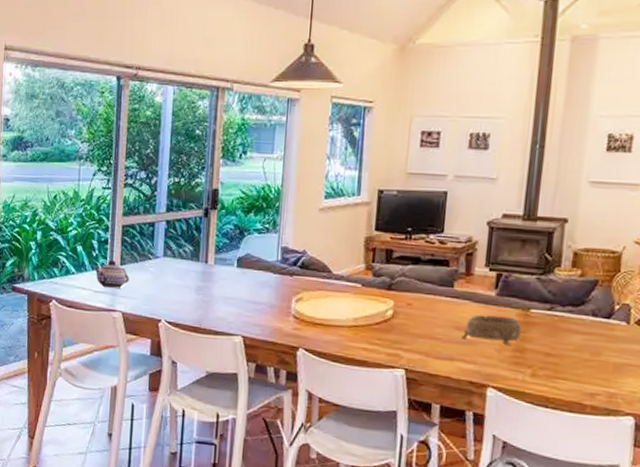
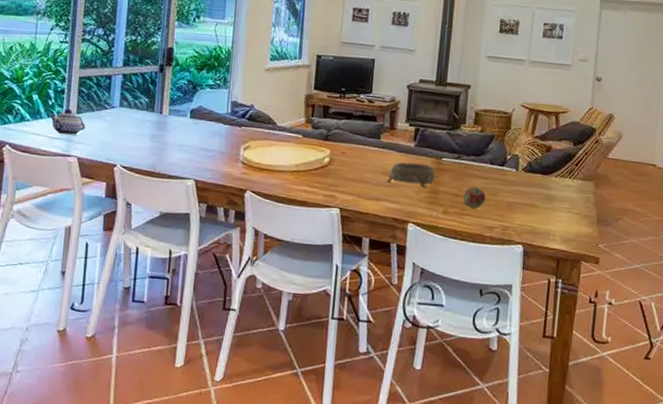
fruit: none [556,344,587,371] -> present [463,187,486,209]

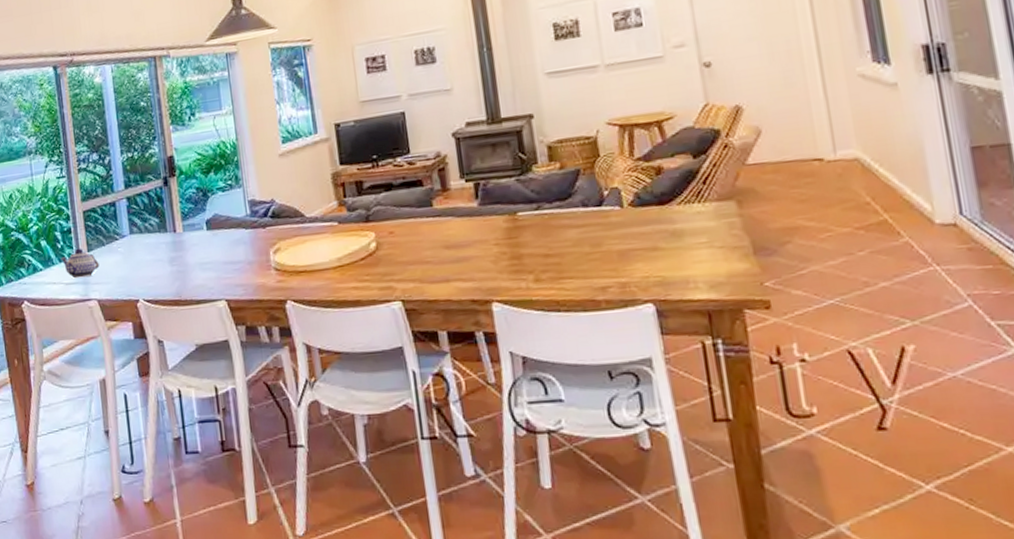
decorative bowl: present [387,162,435,187] -> none [453,225,514,258]
fruit: present [463,187,486,209] -> none [556,240,588,269]

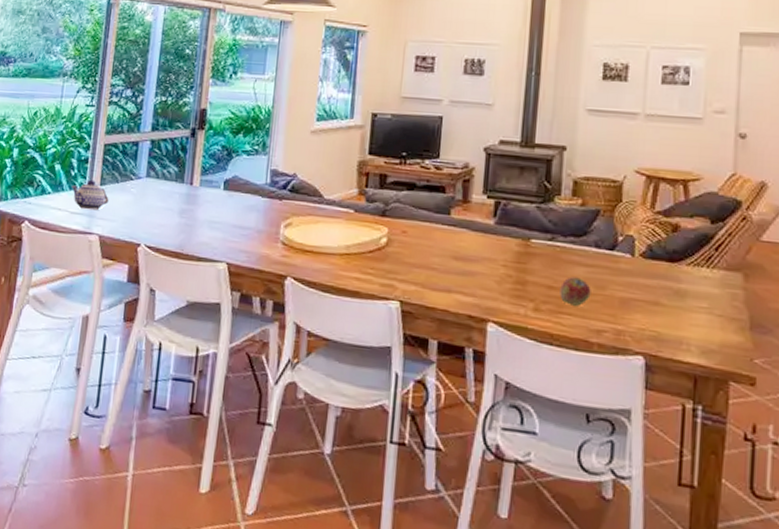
fruit: none [556,240,588,269] -> present [560,277,591,306]

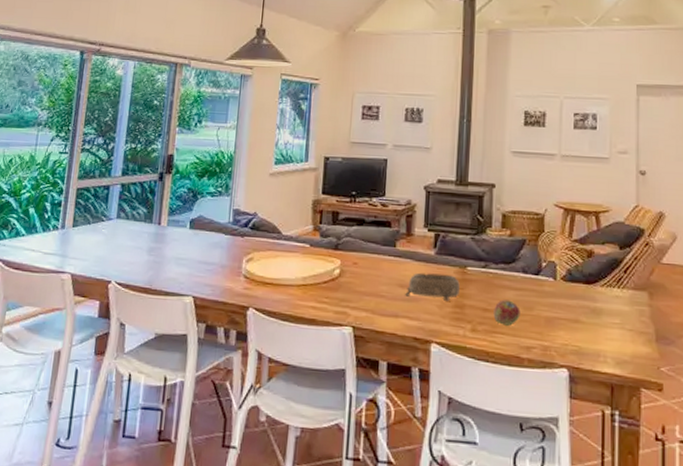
teapot: present [71,179,109,211] -> none [45,222,81,251]
decorative bowl: none [459,244,522,276] -> present [405,272,460,301]

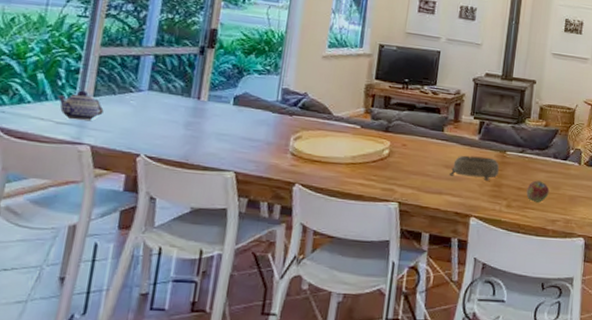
teapot: none [45,222,81,251] -> present [57,90,104,121]

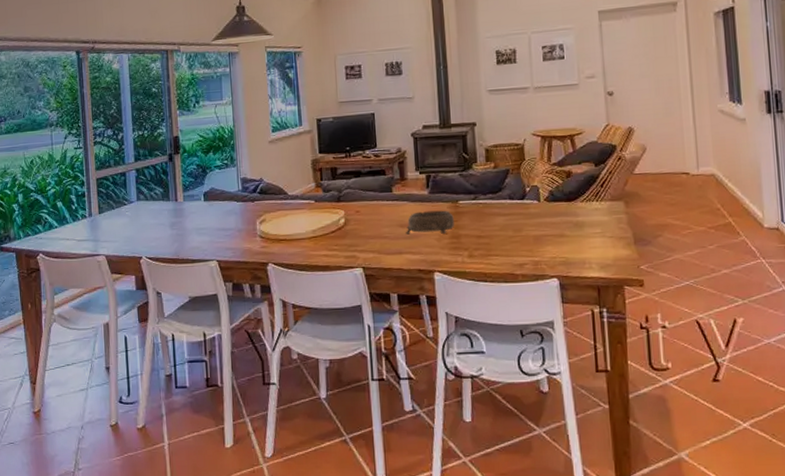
teapot: present [57,90,104,121] -> none [74,210,109,236]
fruit: present [526,180,549,202] -> none [486,225,511,248]

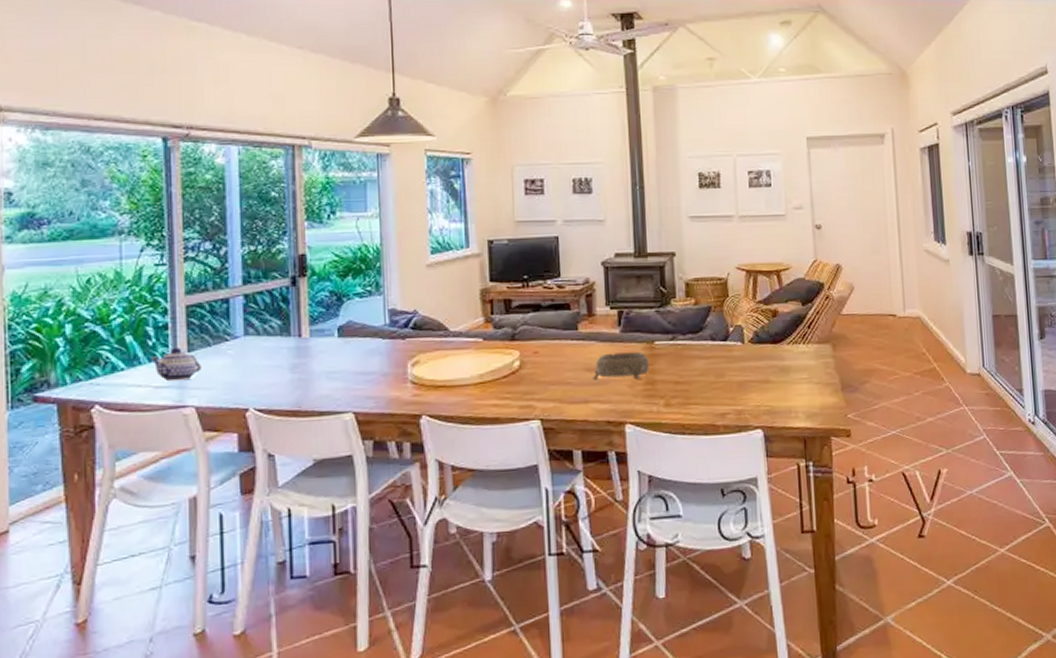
teapot: none [74,210,109,236] -> present [151,347,202,382]

